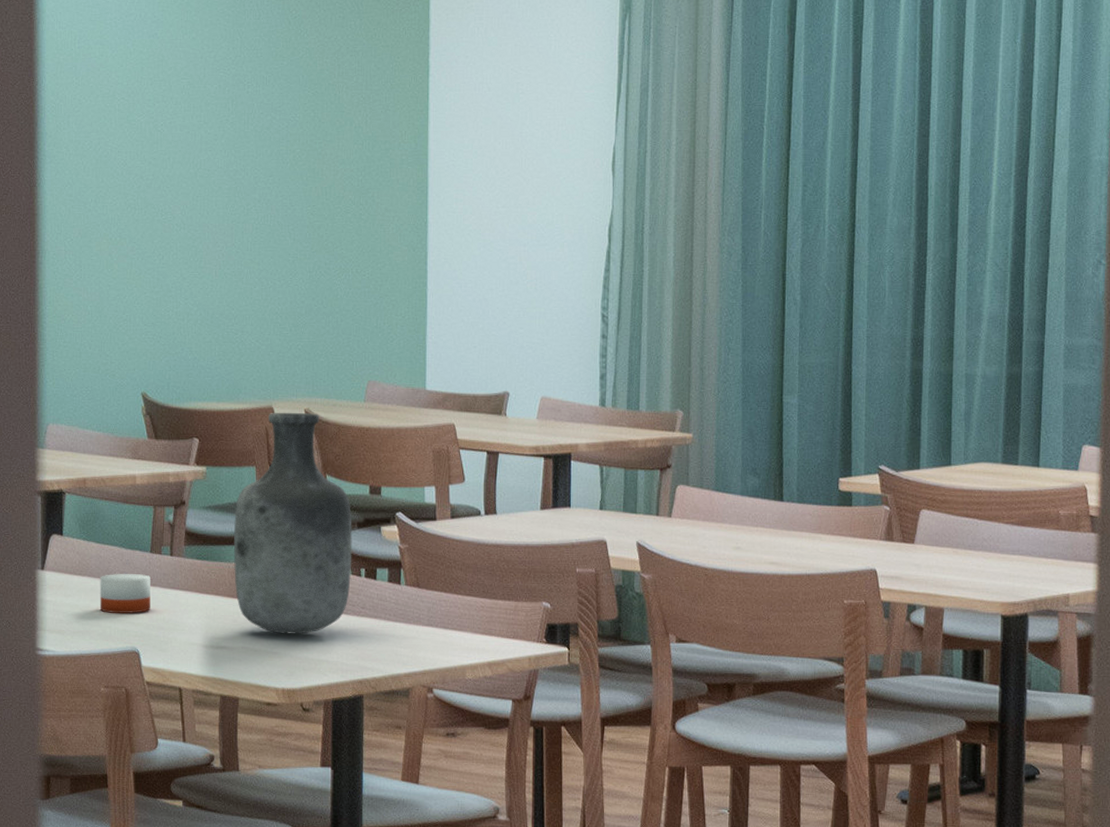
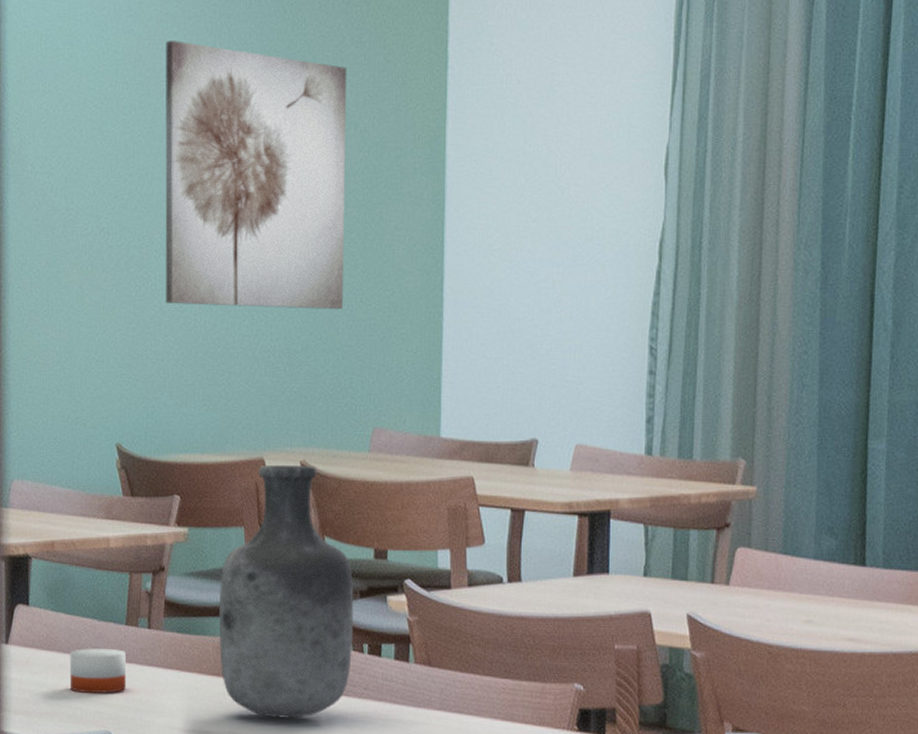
wall art: none [185,43,344,279] -> present [165,40,347,310]

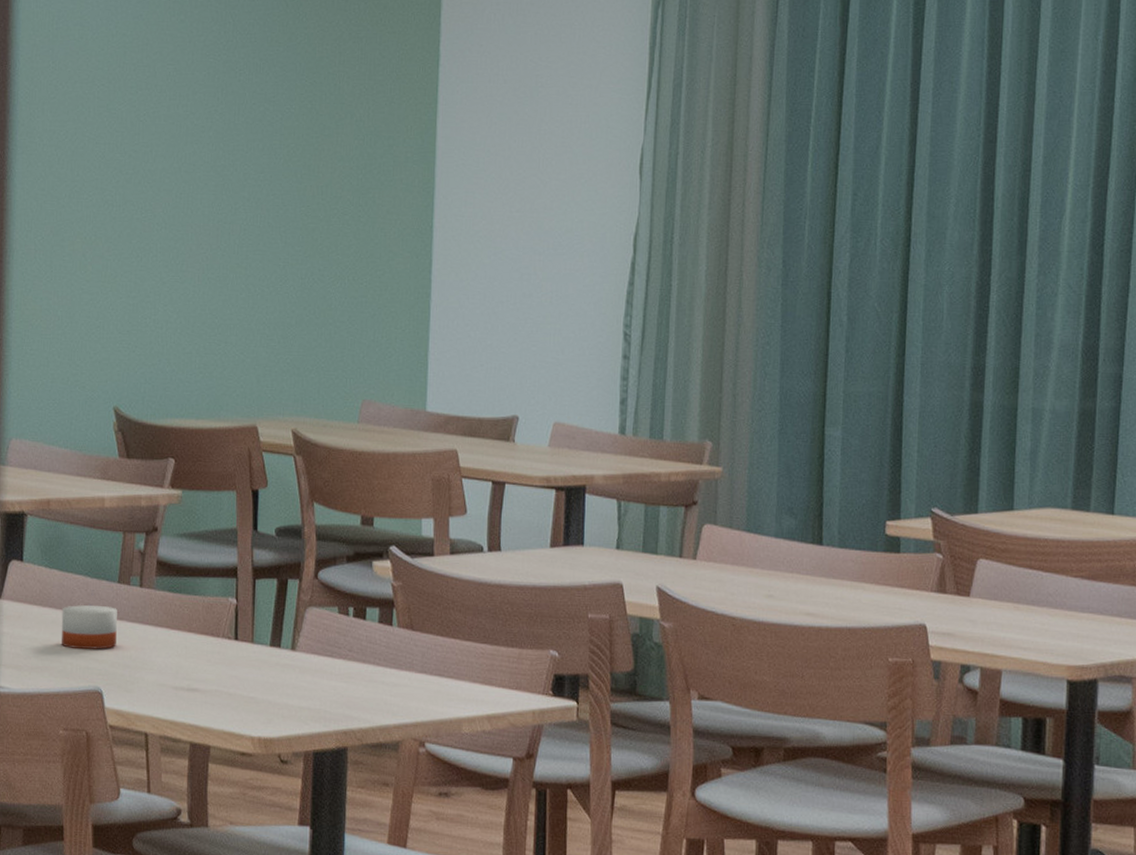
wall art: present [165,40,347,310] -> none [166,26,345,287]
vase: present [218,466,354,718] -> none [208,433,341,678]

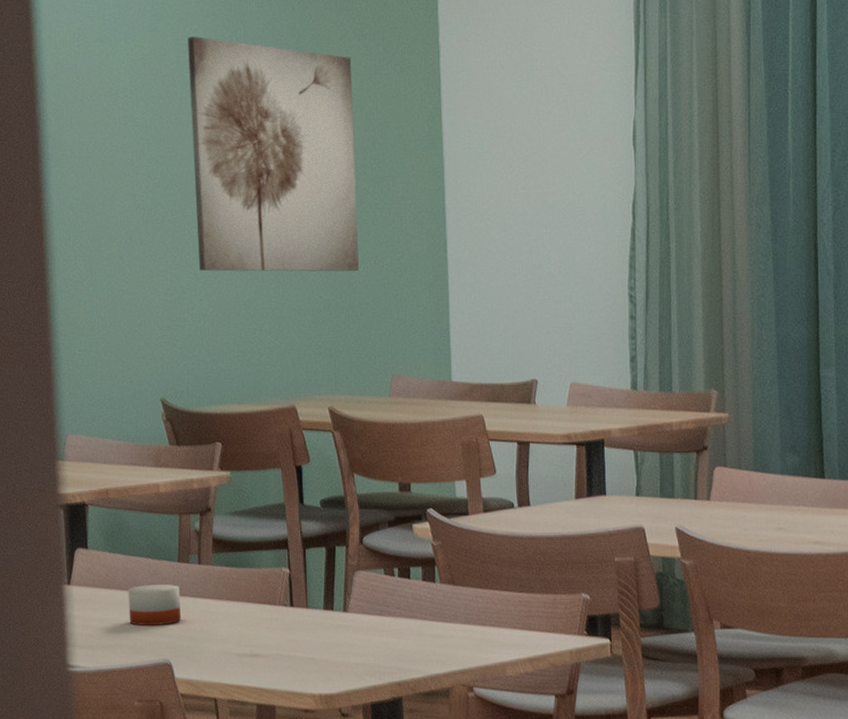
wall art: none [166,26,345,287] -> present [187,36,359,272]

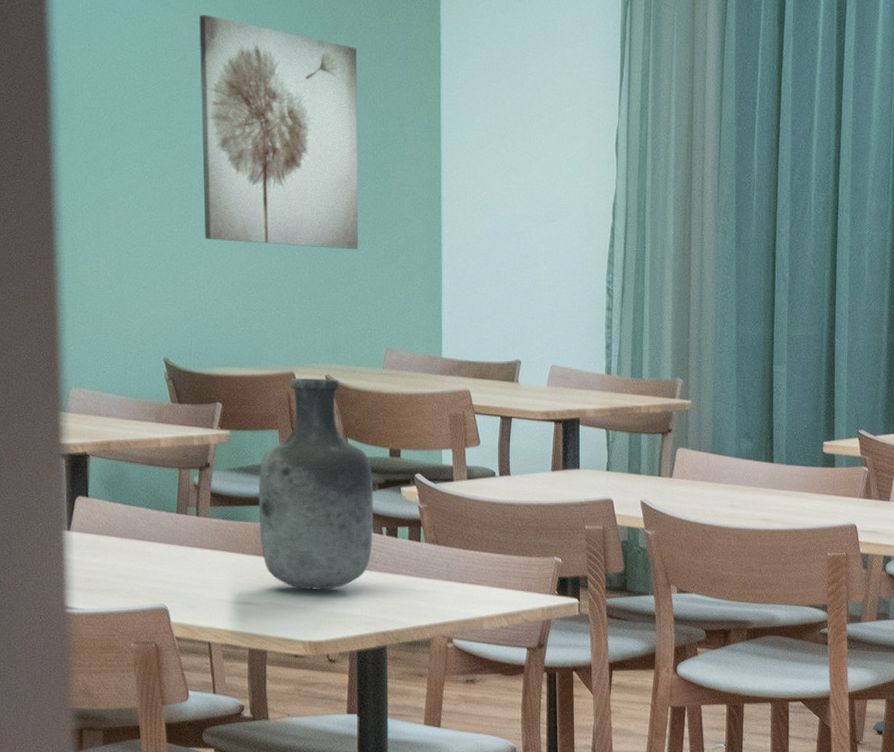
candle: present [127,584,181,626] -> none [126,533,178,572]
vase: none [262,411,385,639] -> present [258,379,374,590]

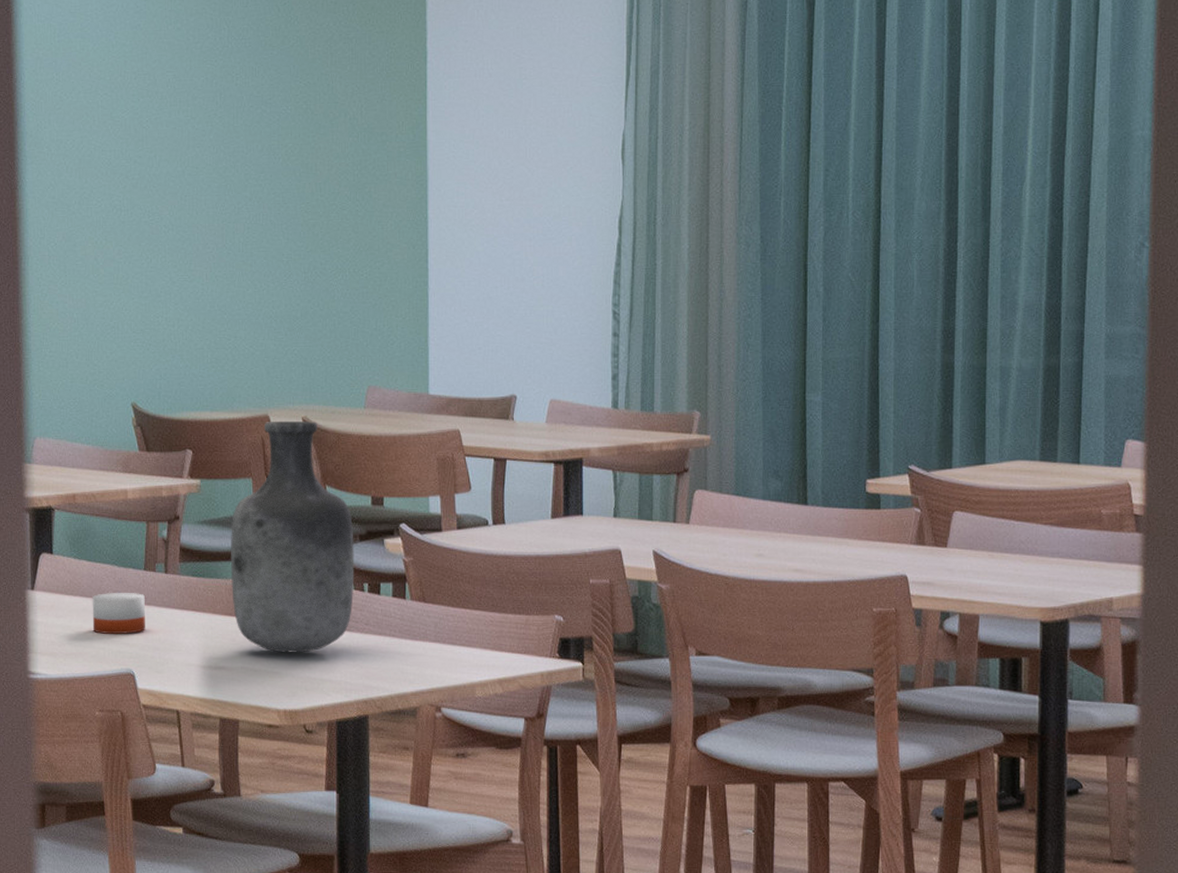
candle: none [126,533,178,572] -> present [92,592,145,634]
wall art: present [199,14,358,250] -> none [170,34,338,280]

